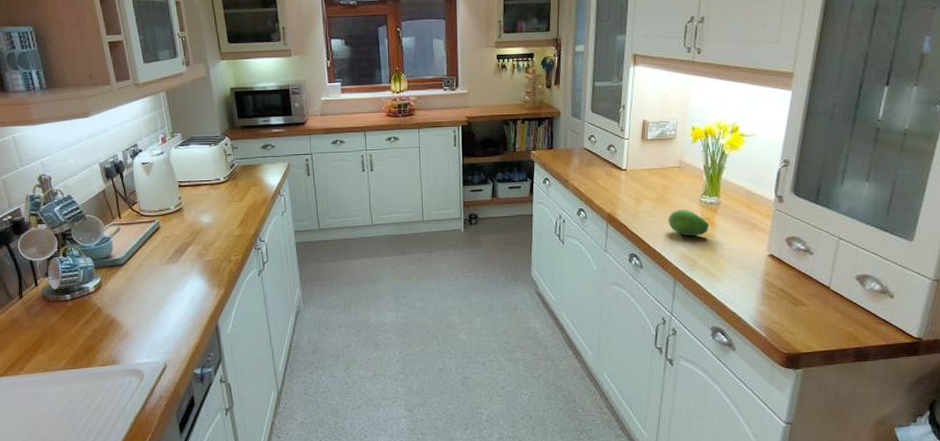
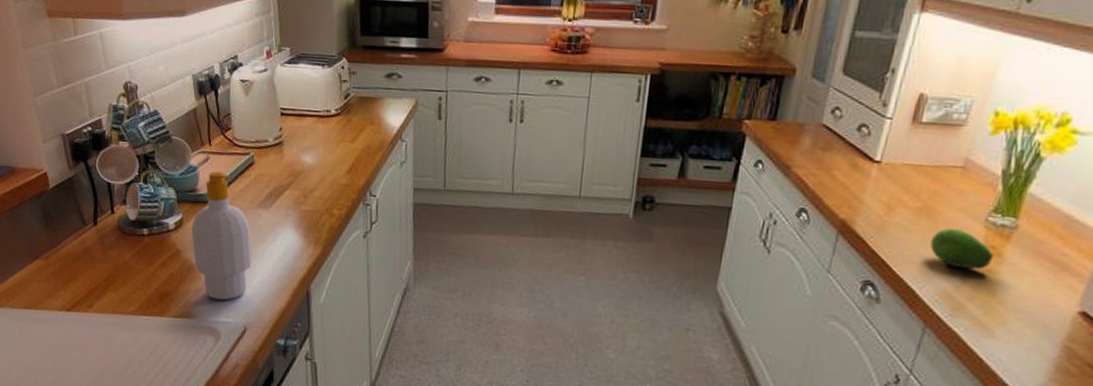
soap bottle: none [110,239,166,345] -> present [191,171,252,301]

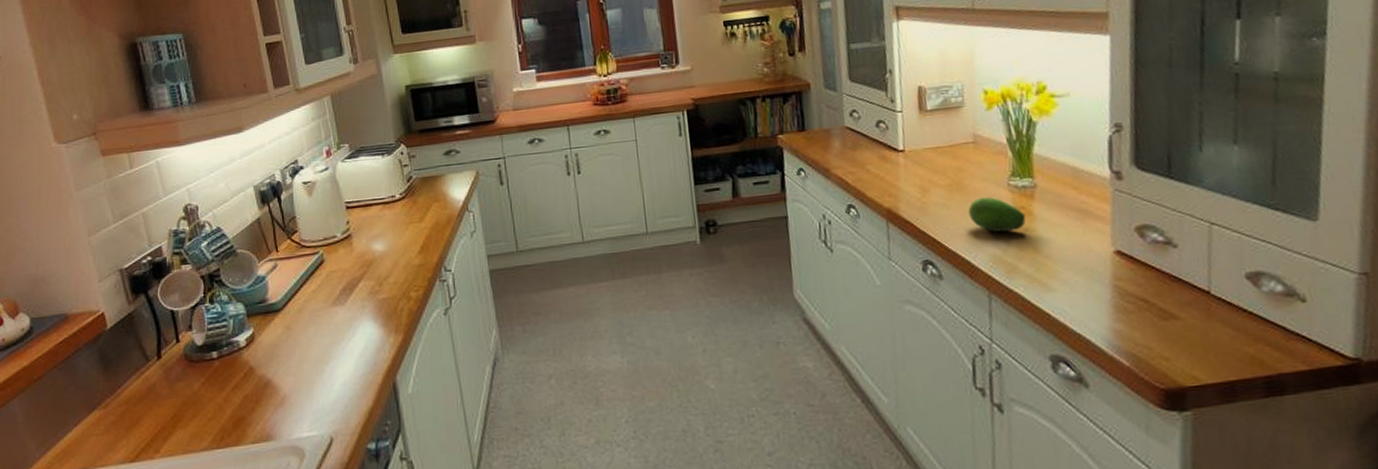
soap bottle: present [191,171,252,301] -> none [264,277,332,414]

